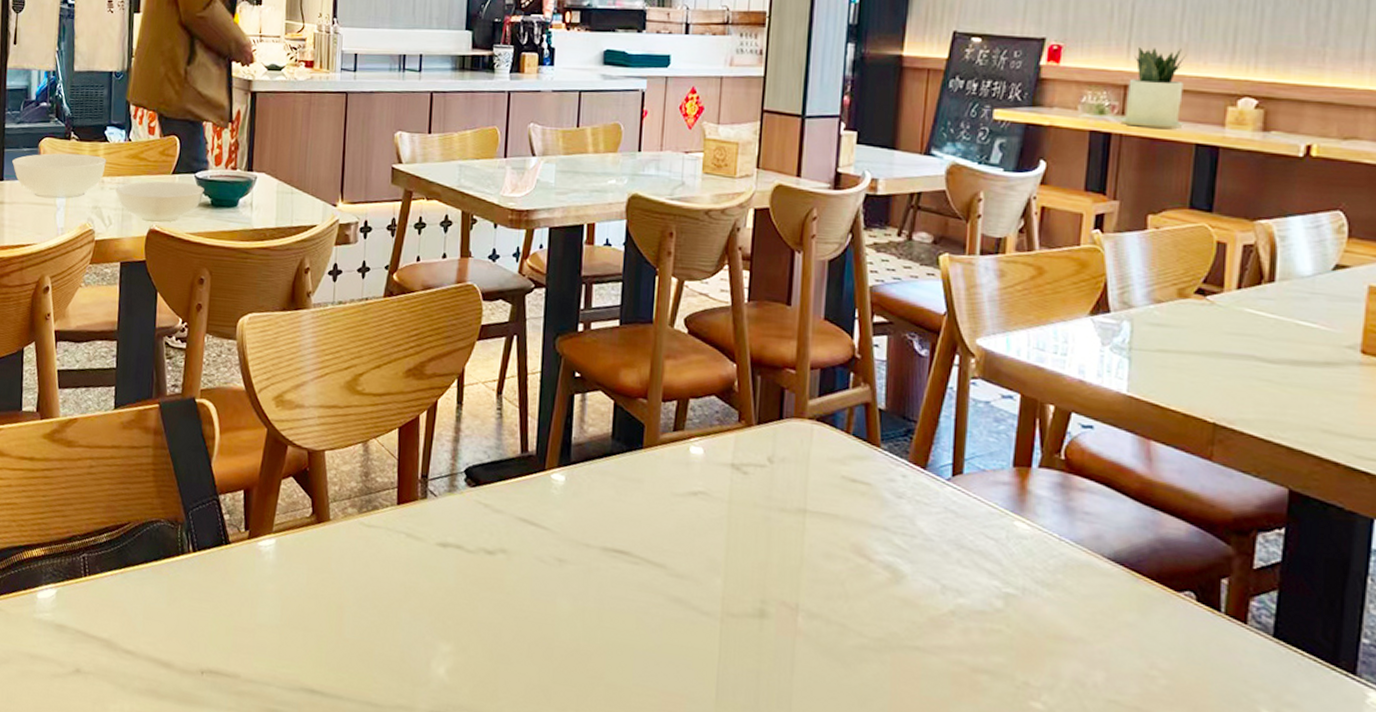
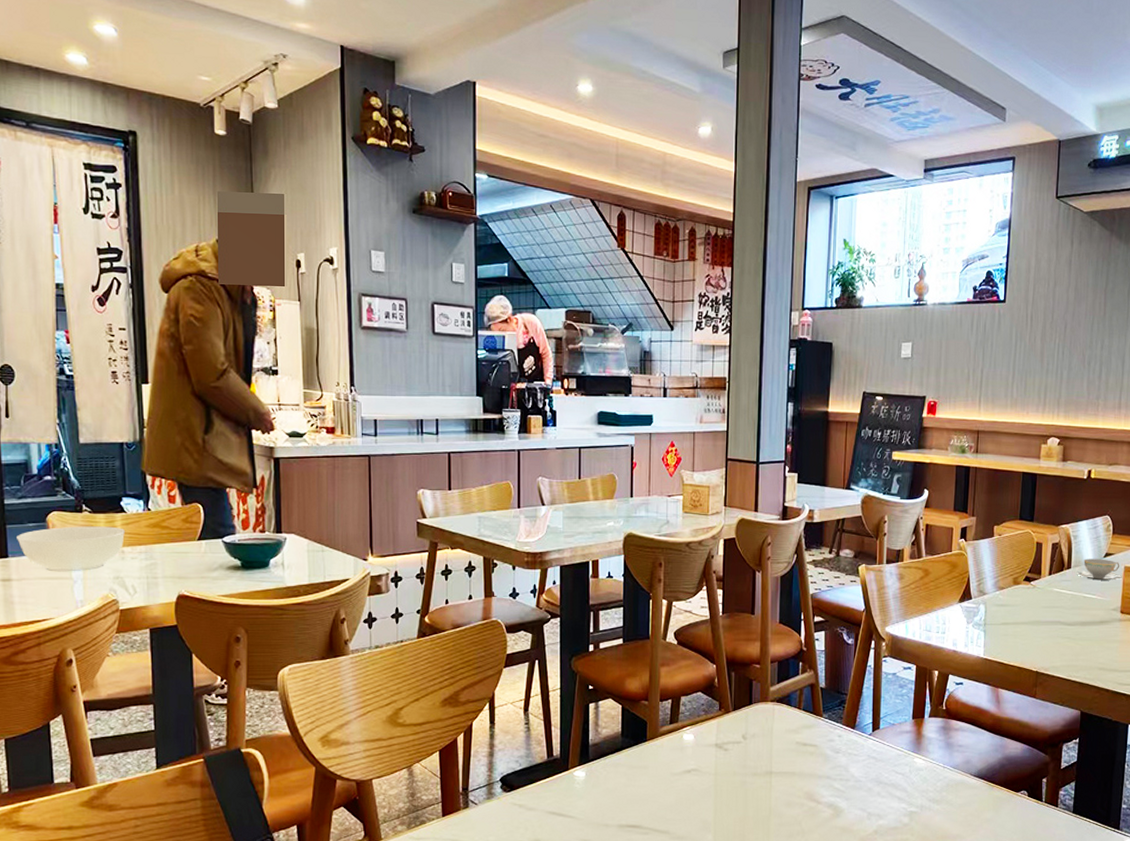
bowl: present [115,181,204,222] -> none [138,547,233,587]
planter: present [1118,47,1187,129] -> none [974,402,1016,463]
teacup: none [1283,270,1364,305] -> present [1076,558,1122,580]

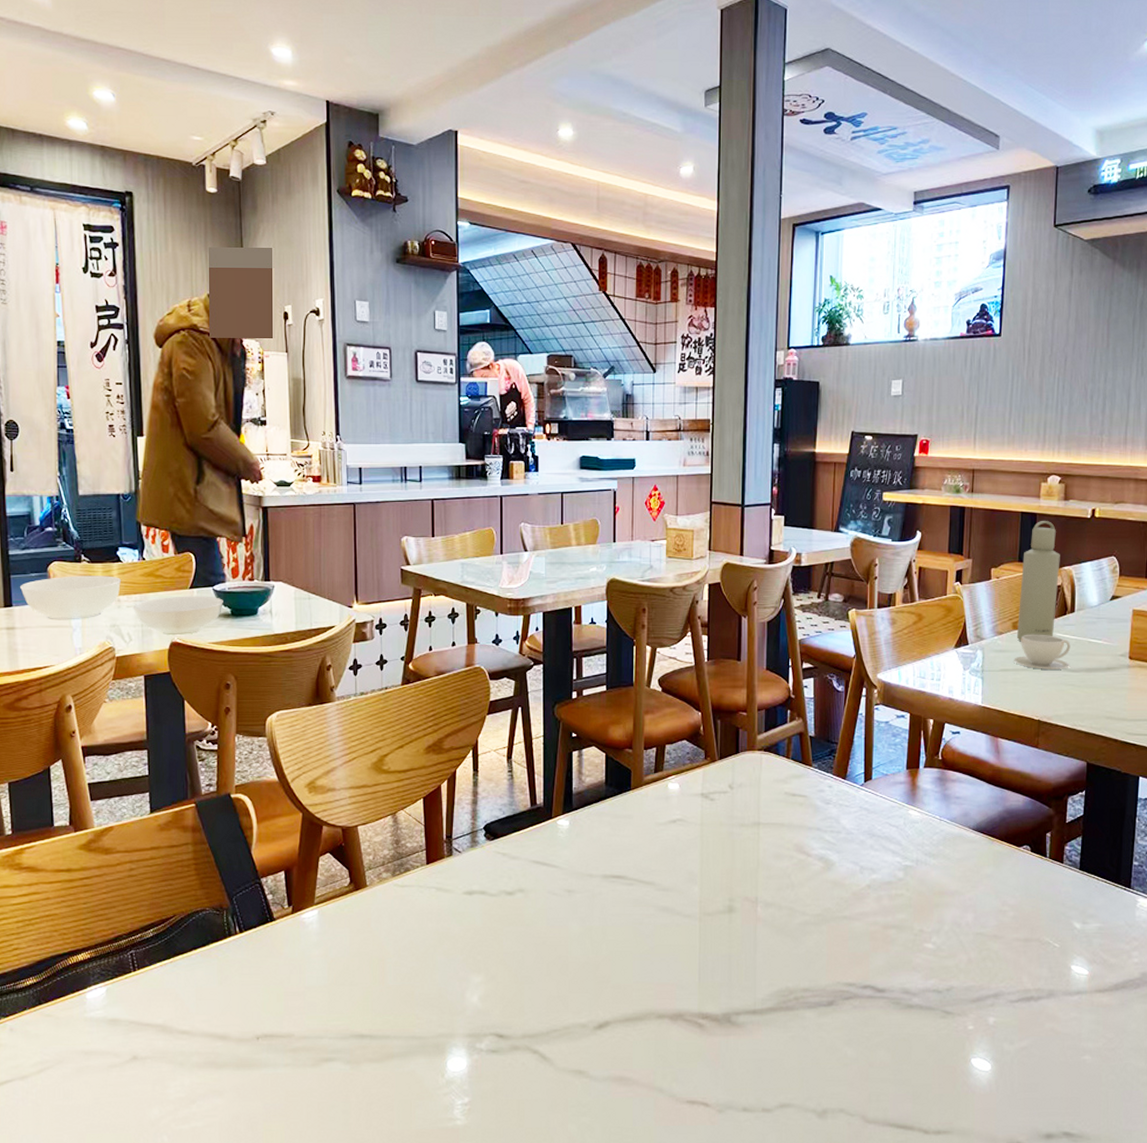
bowl: none [138,547,233,587] -> present [133,596,223,635]
teacup: none [1014,589,1067,623] -> present [1014,634,1071,669]
bottle: none [1017,481,1058,596] -> present [1016,521,1060,641]
teacup: present [1076,558,1122,580] -> none [1080,602,1130,625]

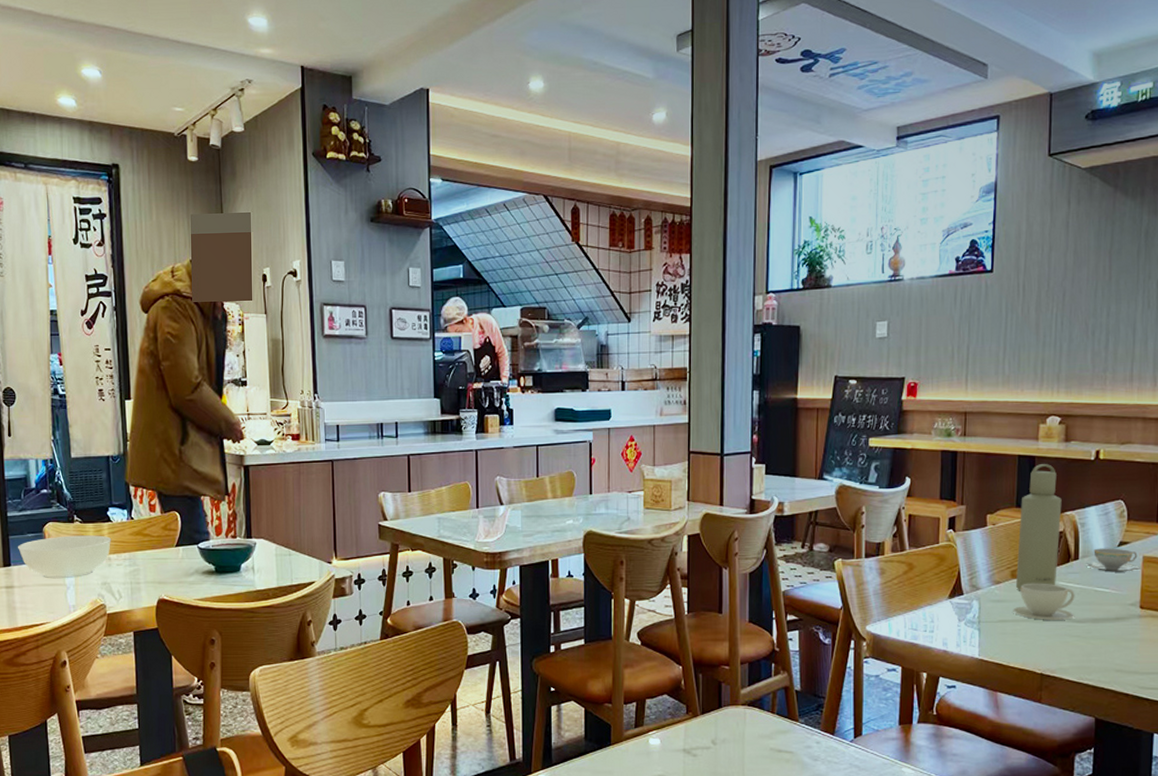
bowl: present [133,596,223,635] -> none [122,553,208,592]
teacup: none [1080,602,1130,625] -> present [1085,548,1140,572]

